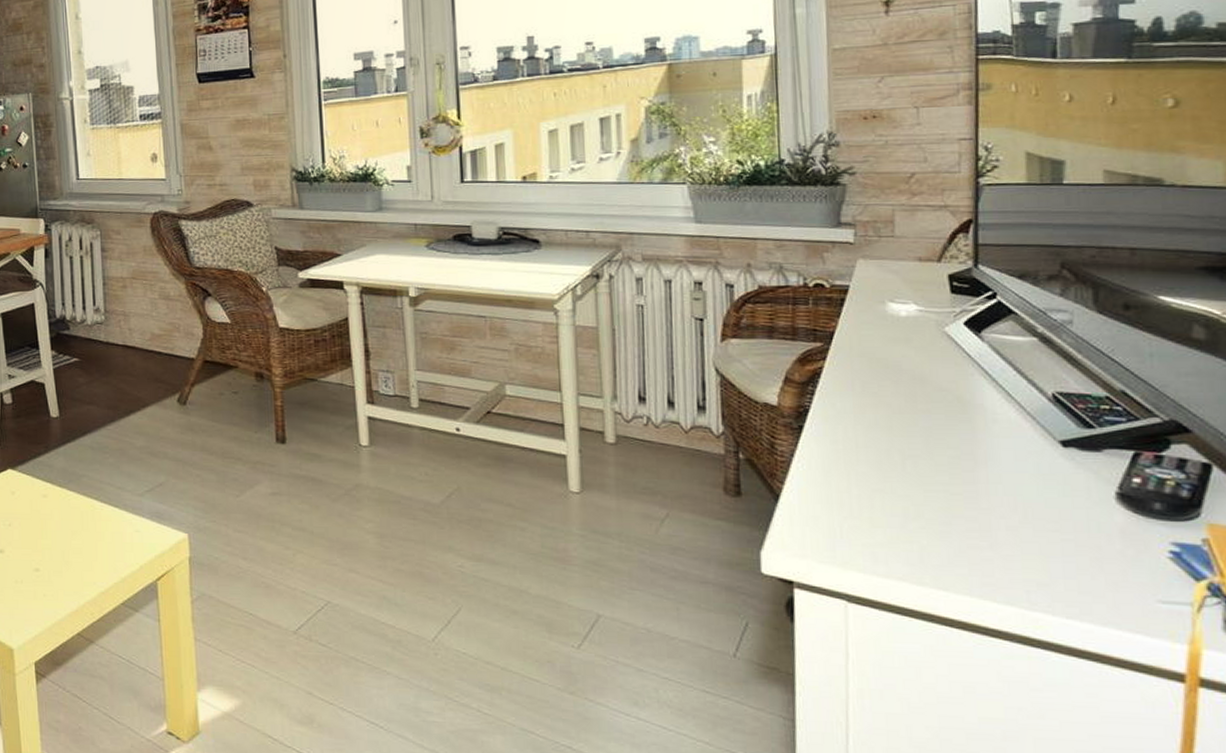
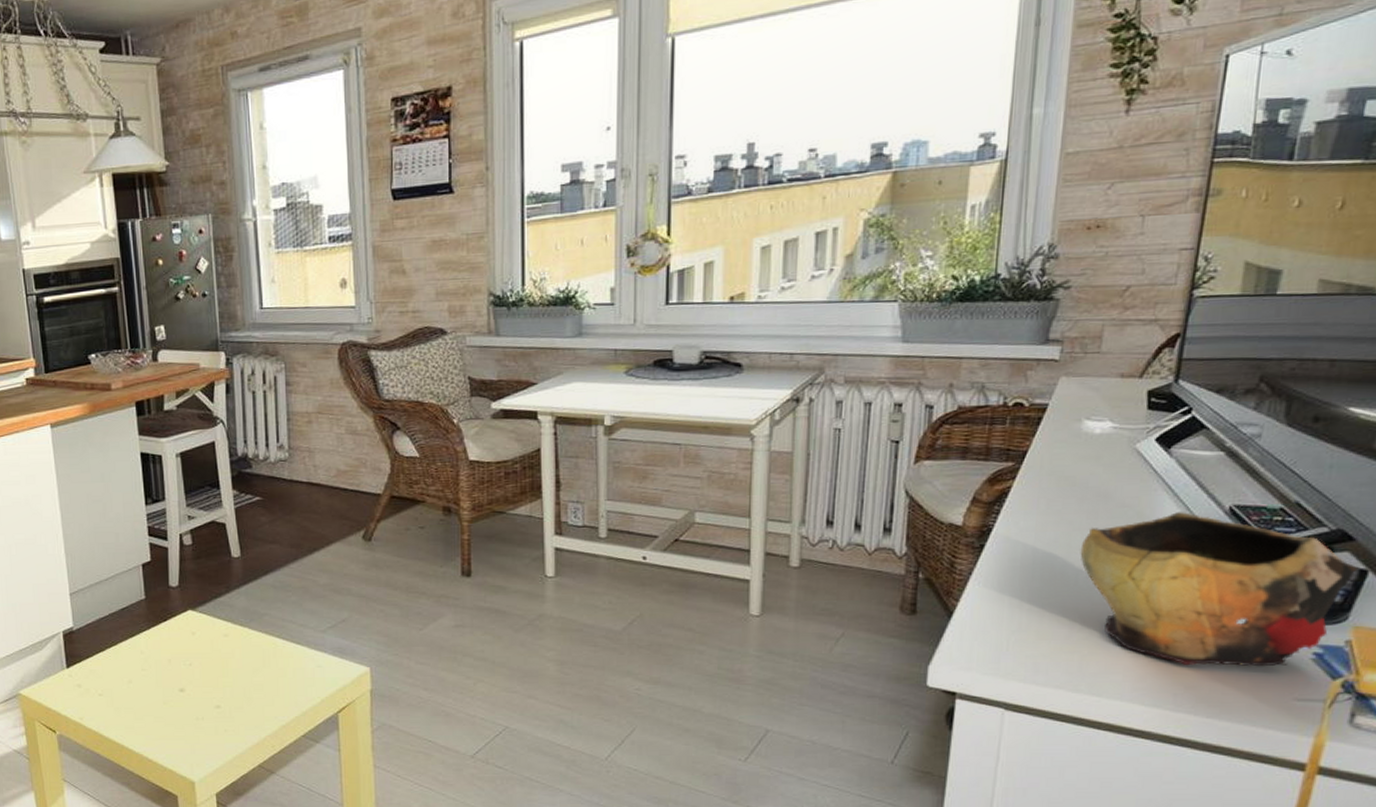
decorative bowl: none [903,398,1203,565] -> present [1080,512,1360,667]

